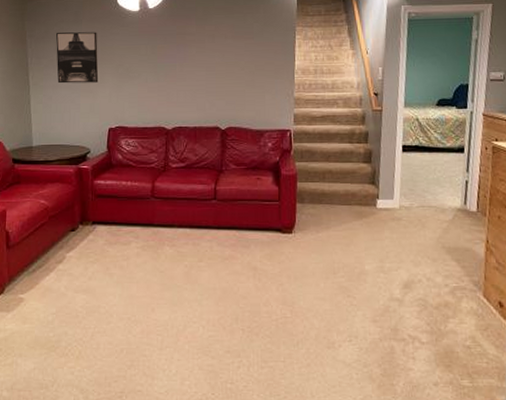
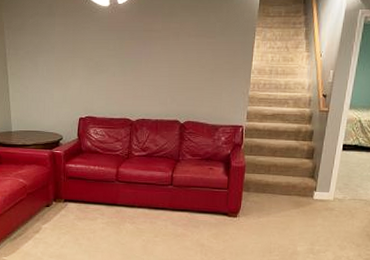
wall art: present [56,32,99,84] -> none [31,25,71,75]

